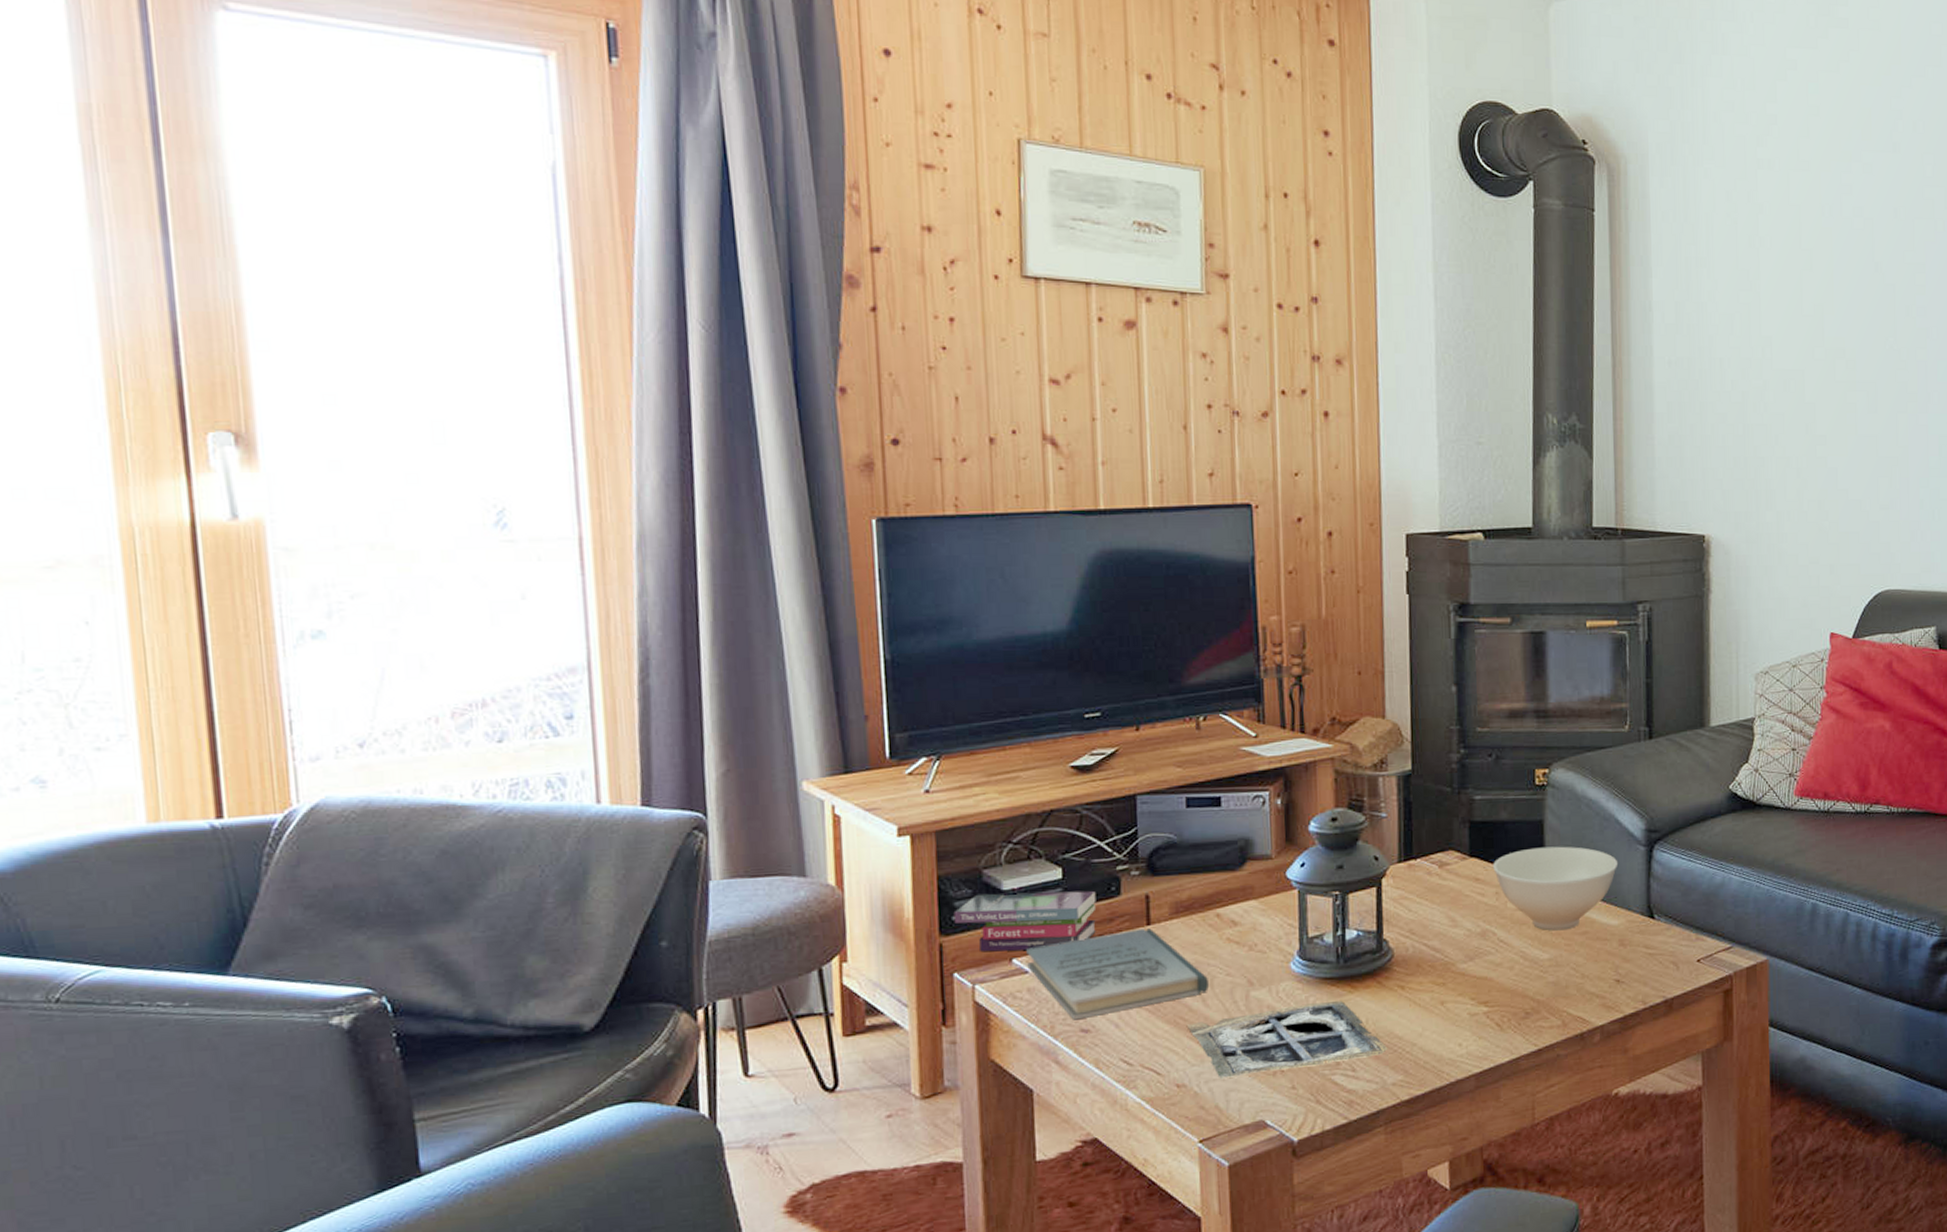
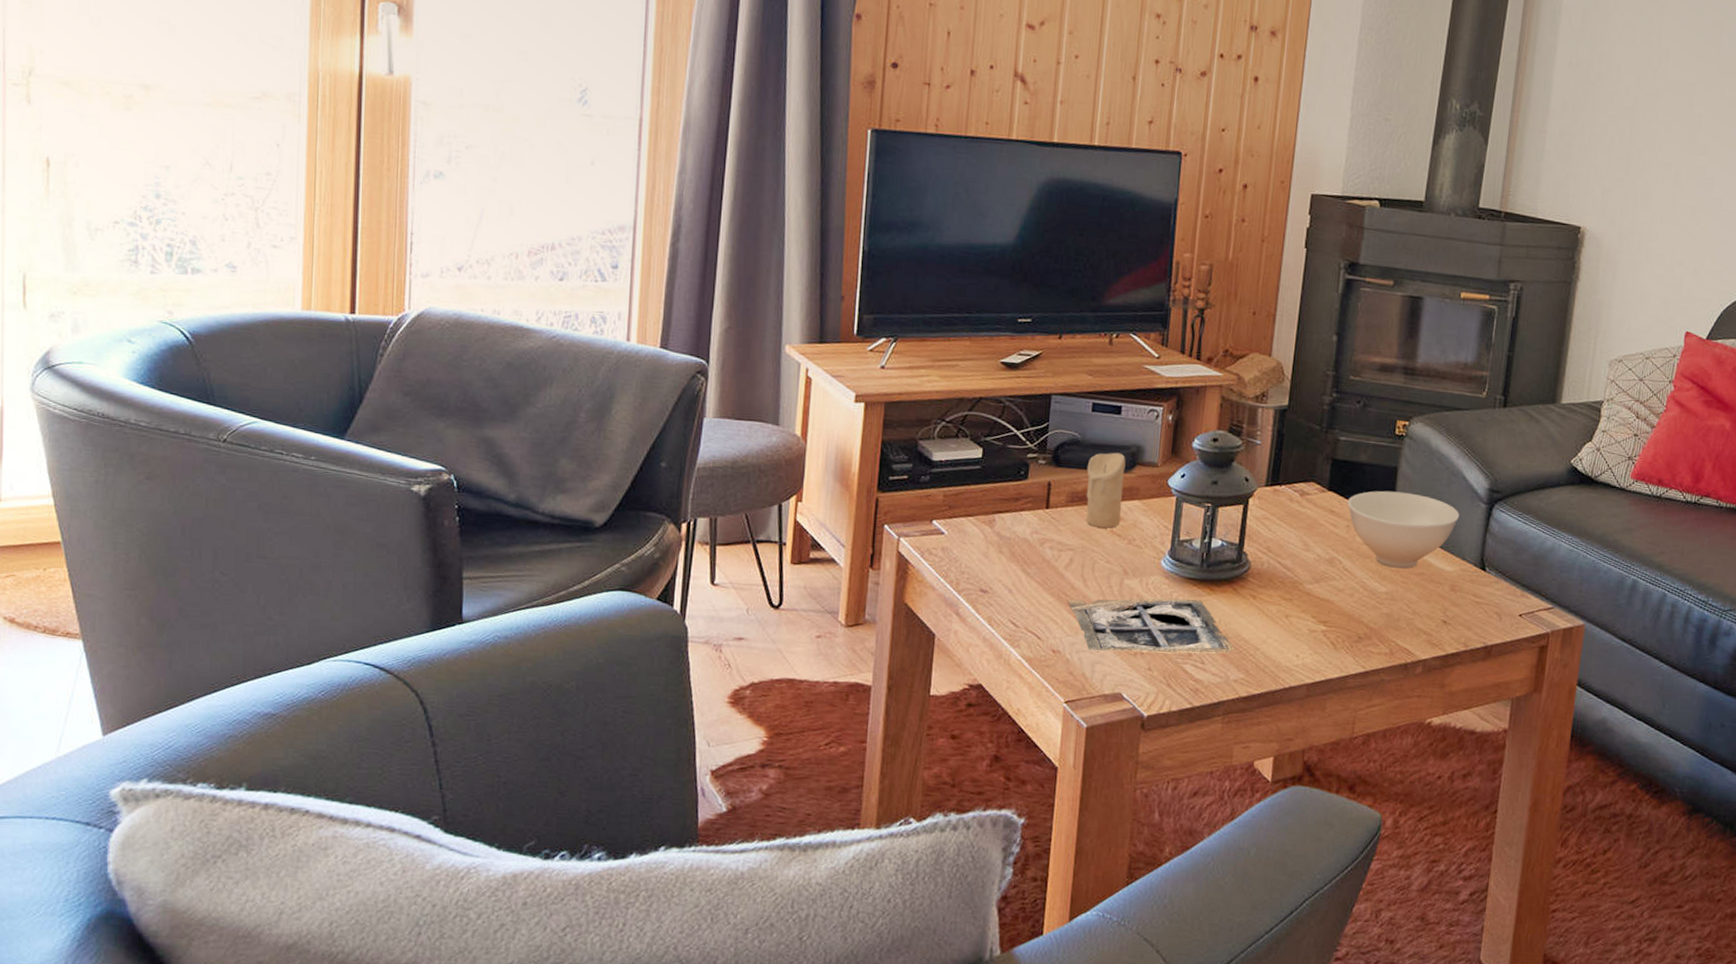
books: present [953,890,1097,952] -> none [890,460,1008,515]
book: present [1026,927,1208,1020] -> none [944,510,1091,581]
candle: none [1189,849,1237,938] -> present [1086,452,1126,528]

